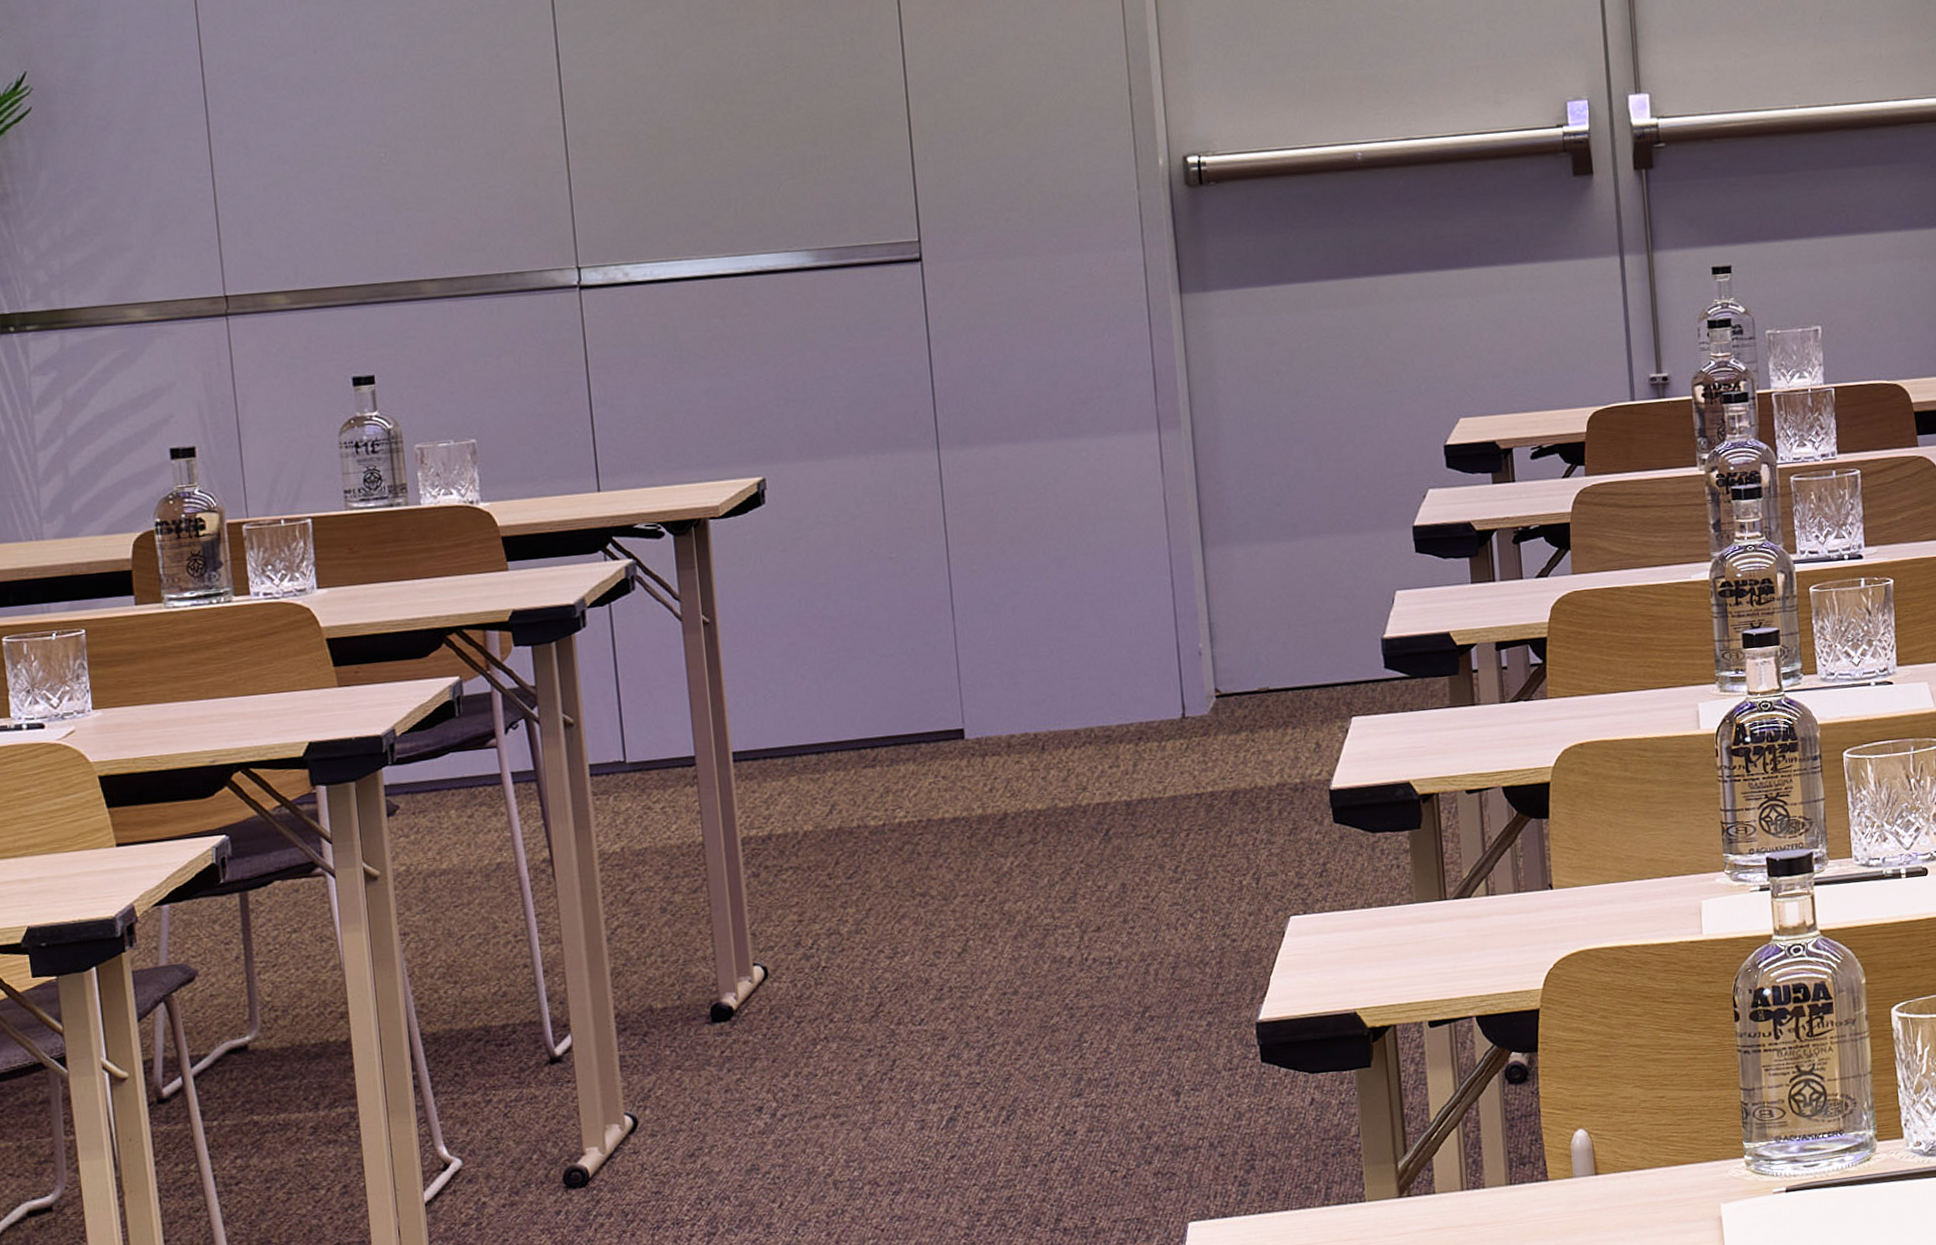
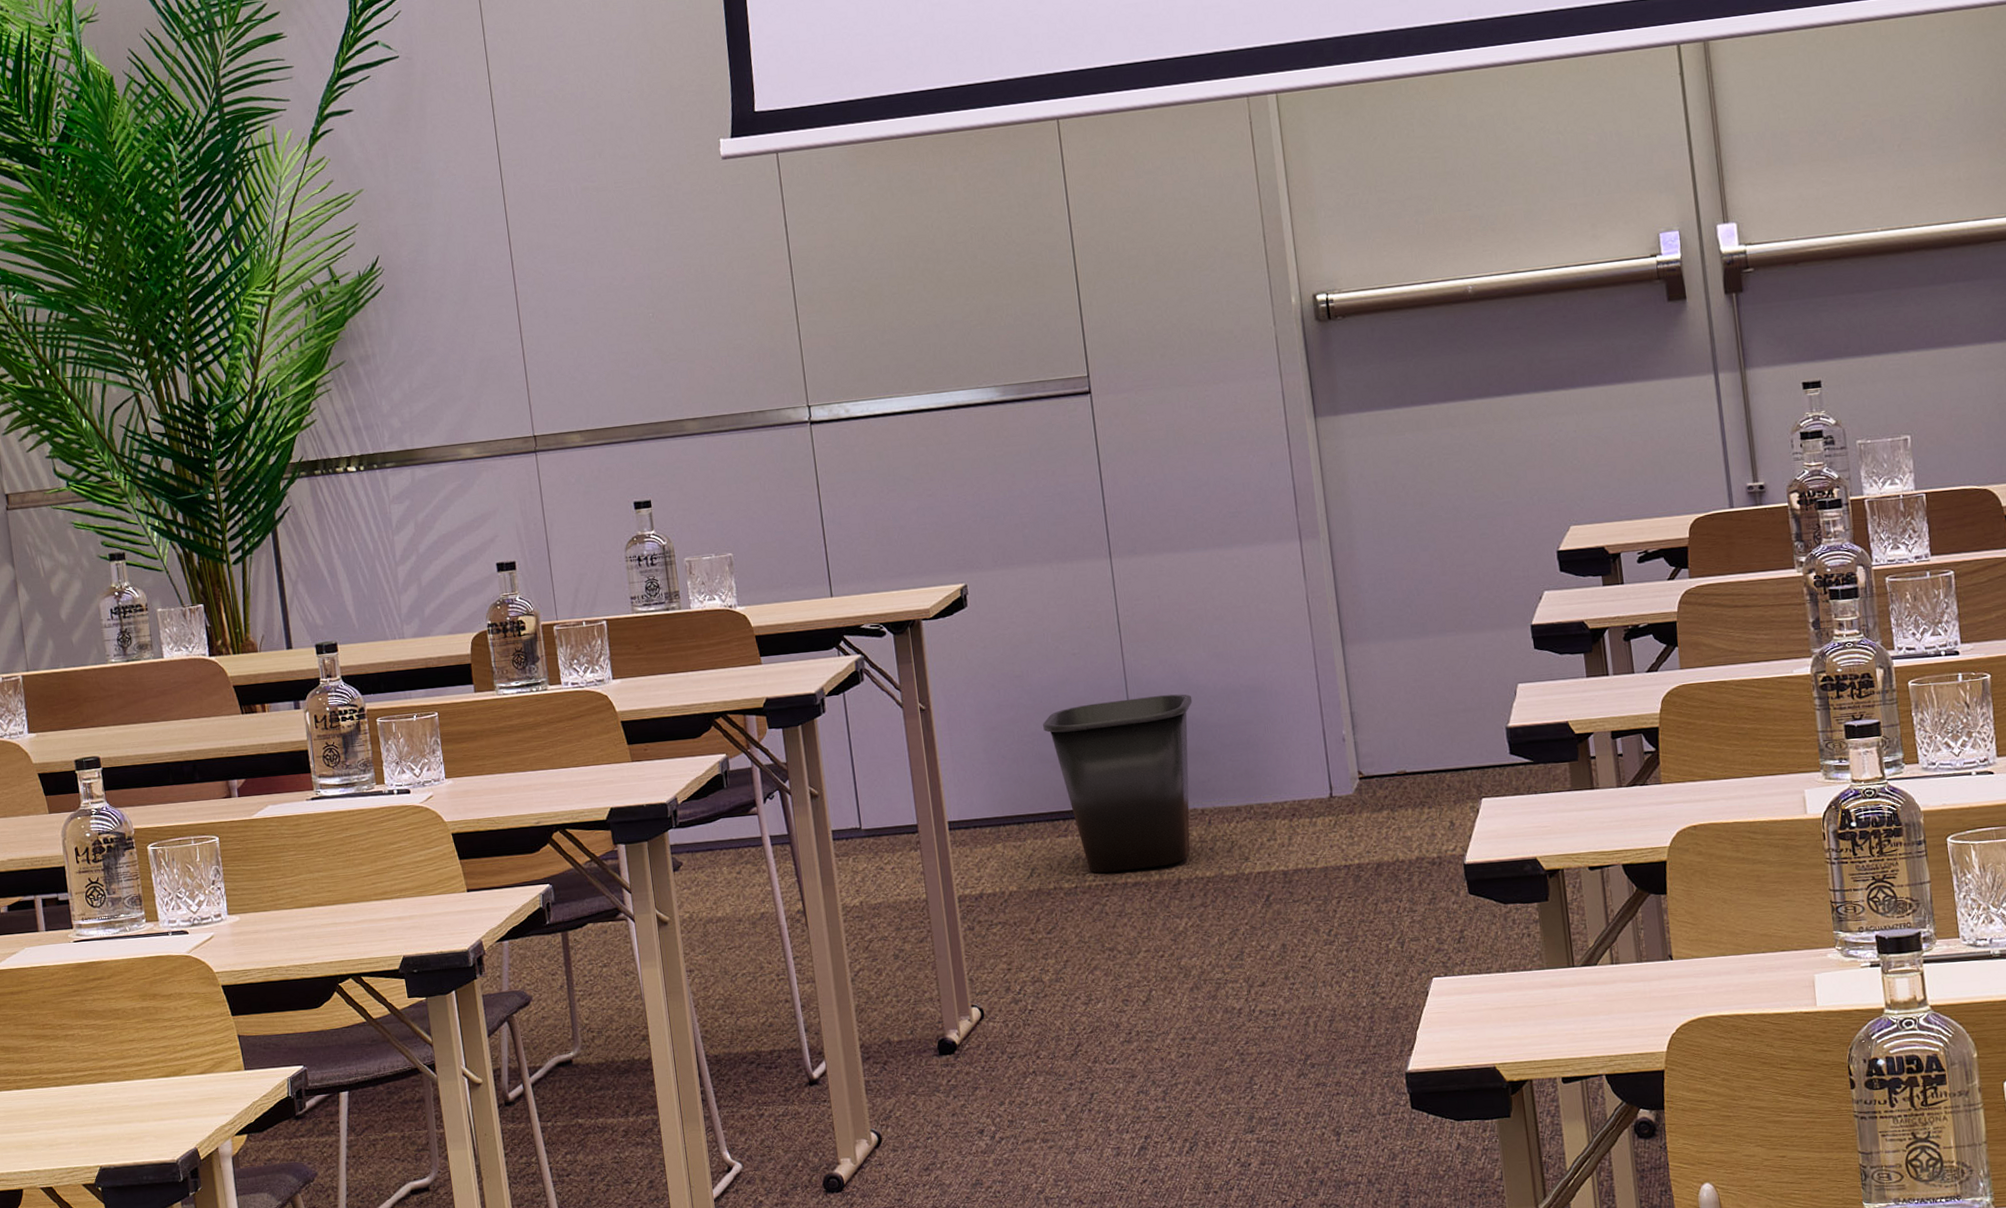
waste bin: none [851,603,1028,808] -> present [1043,694,1193,873]

